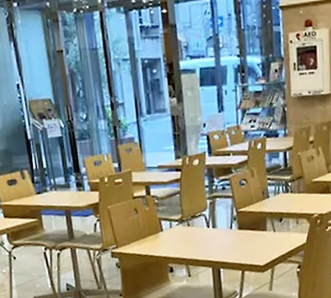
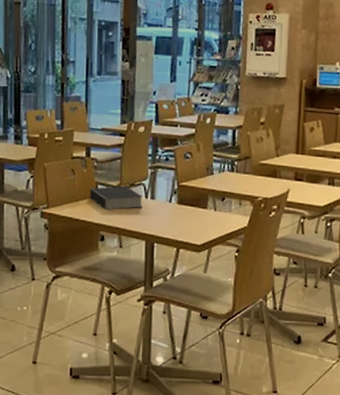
book: none [153,218,206,244] -> present [89,186,143,211]

